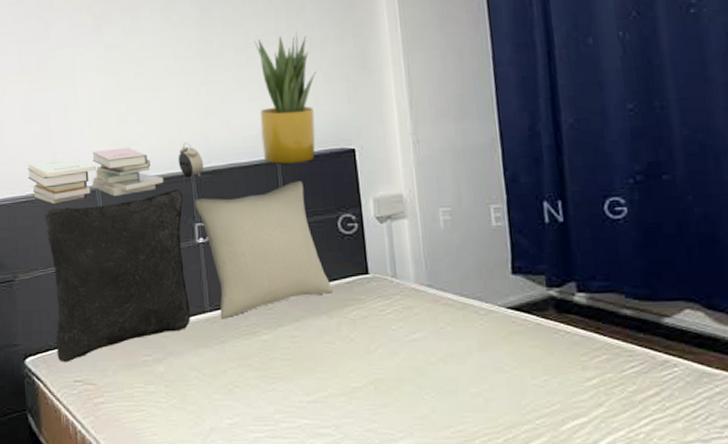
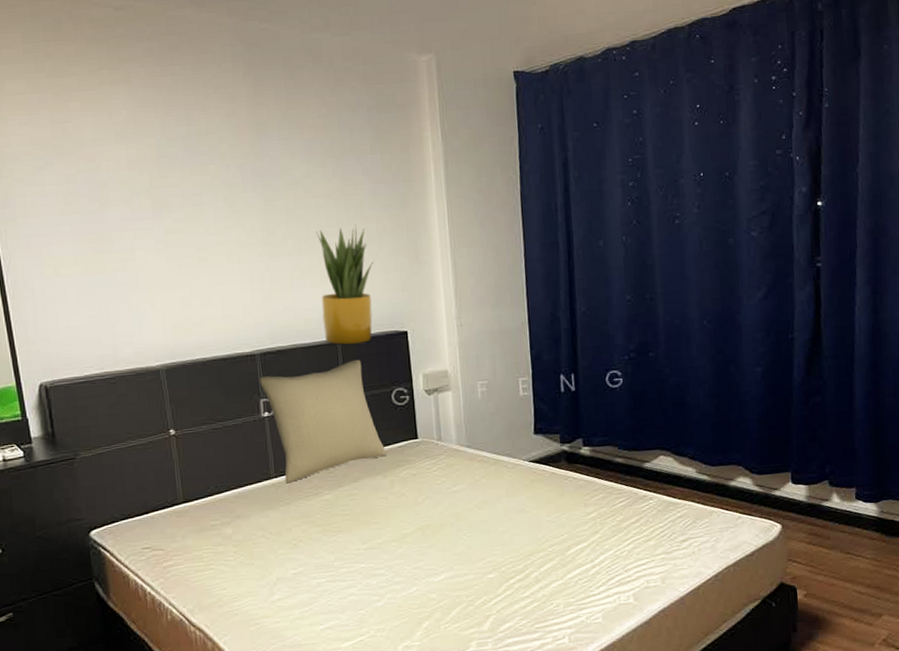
books: present [27,158,96,205] -> none [85,339,159,385]
pillow: present [44,189,190,363] -> none [106,368,257,532]
books: present [92,147,164,197] -> none [155,329,229,376]
alarm clock: present [178,142,204,178] -> none [243,324,269,358]

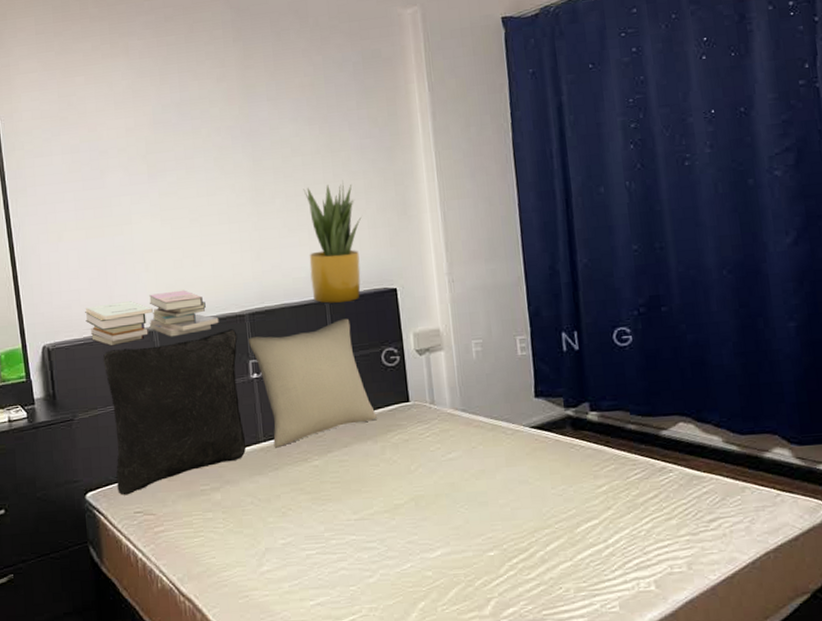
books: none [85,339,159,385] -> present [85,301,153,347]
pillow: none [106,368,257,532] -> present [102,329,246,496]
books: none [155,329,229,376] -> present [149,290,219,337]

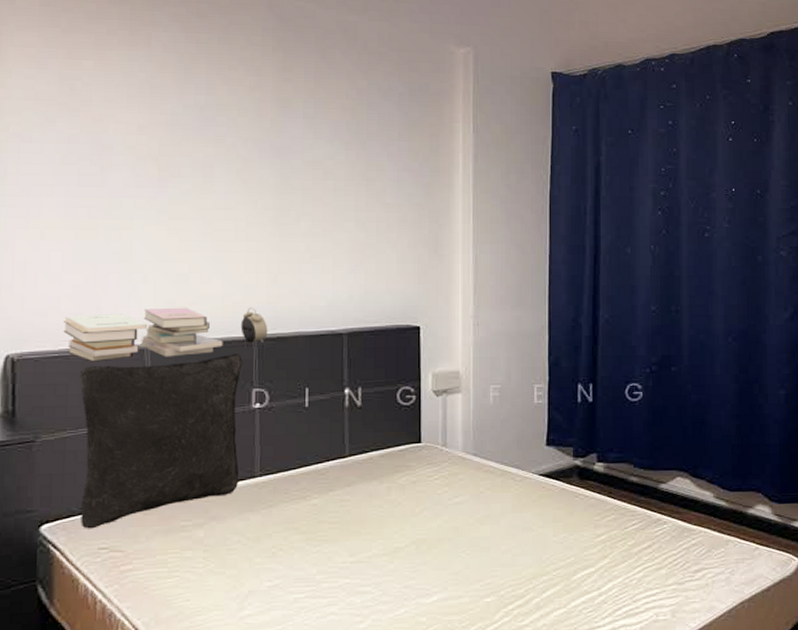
alarm clock: none [232,284,258,318] -> present [240,307,268,343]
pillow: present [248,318,377,448] -> none [253,353,385,484]
planter: present [303,181,362,304] -> none [330,211,391,337]

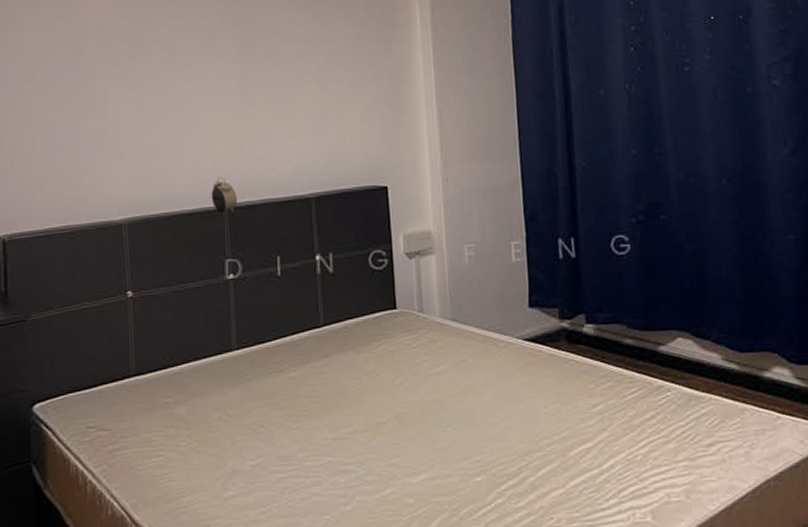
books: present [63,314,147,362] -> none [48,191,123,240]
pillow: present [79,354,242,529] -> none [64,224,216,408]
books: present [140,307,223,357] -> none [118,180,195,232]

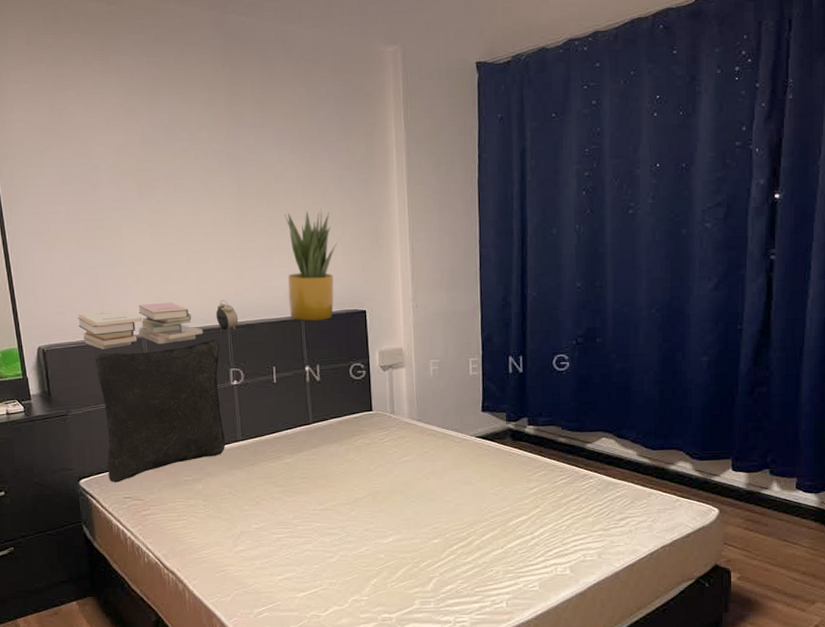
books: none [48,191,123,240] -> present [78,310,142,351]
pillow: none [64,224,216,408] -> present [94,340,225,483]
books: none [118,180,195,232] -> present [138,302,203,345]
planter: none [293,71,354,201] -> present [284,209,337,322]

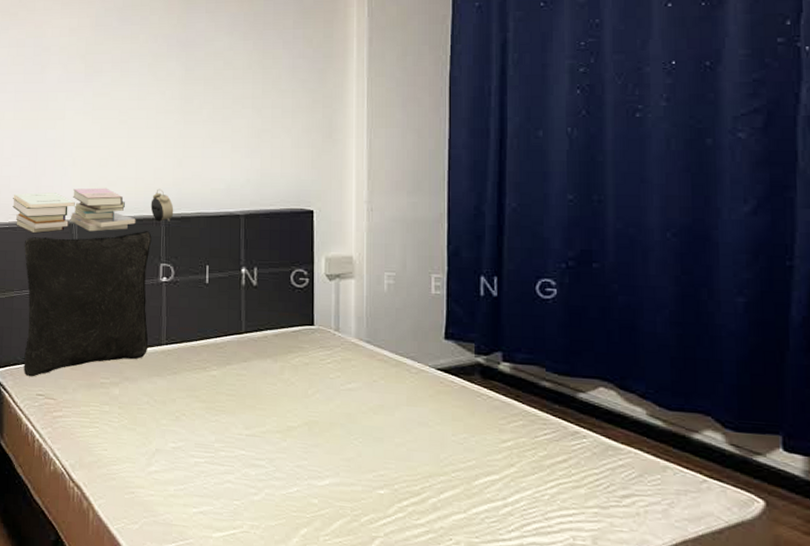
planter: present [284,209,337,322] -> none [229,98,286,219]

